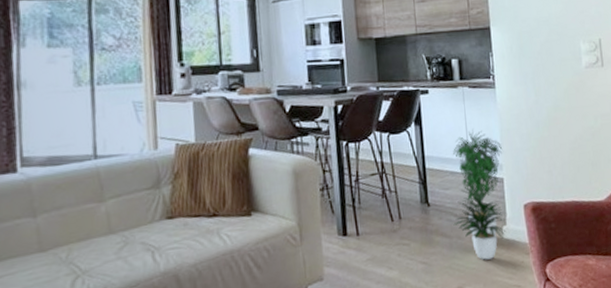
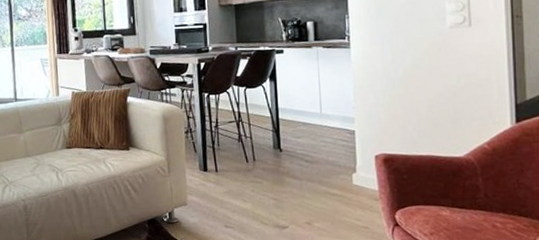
potted plant: present [453,128,508,260] -> none [304,85,358,202]

